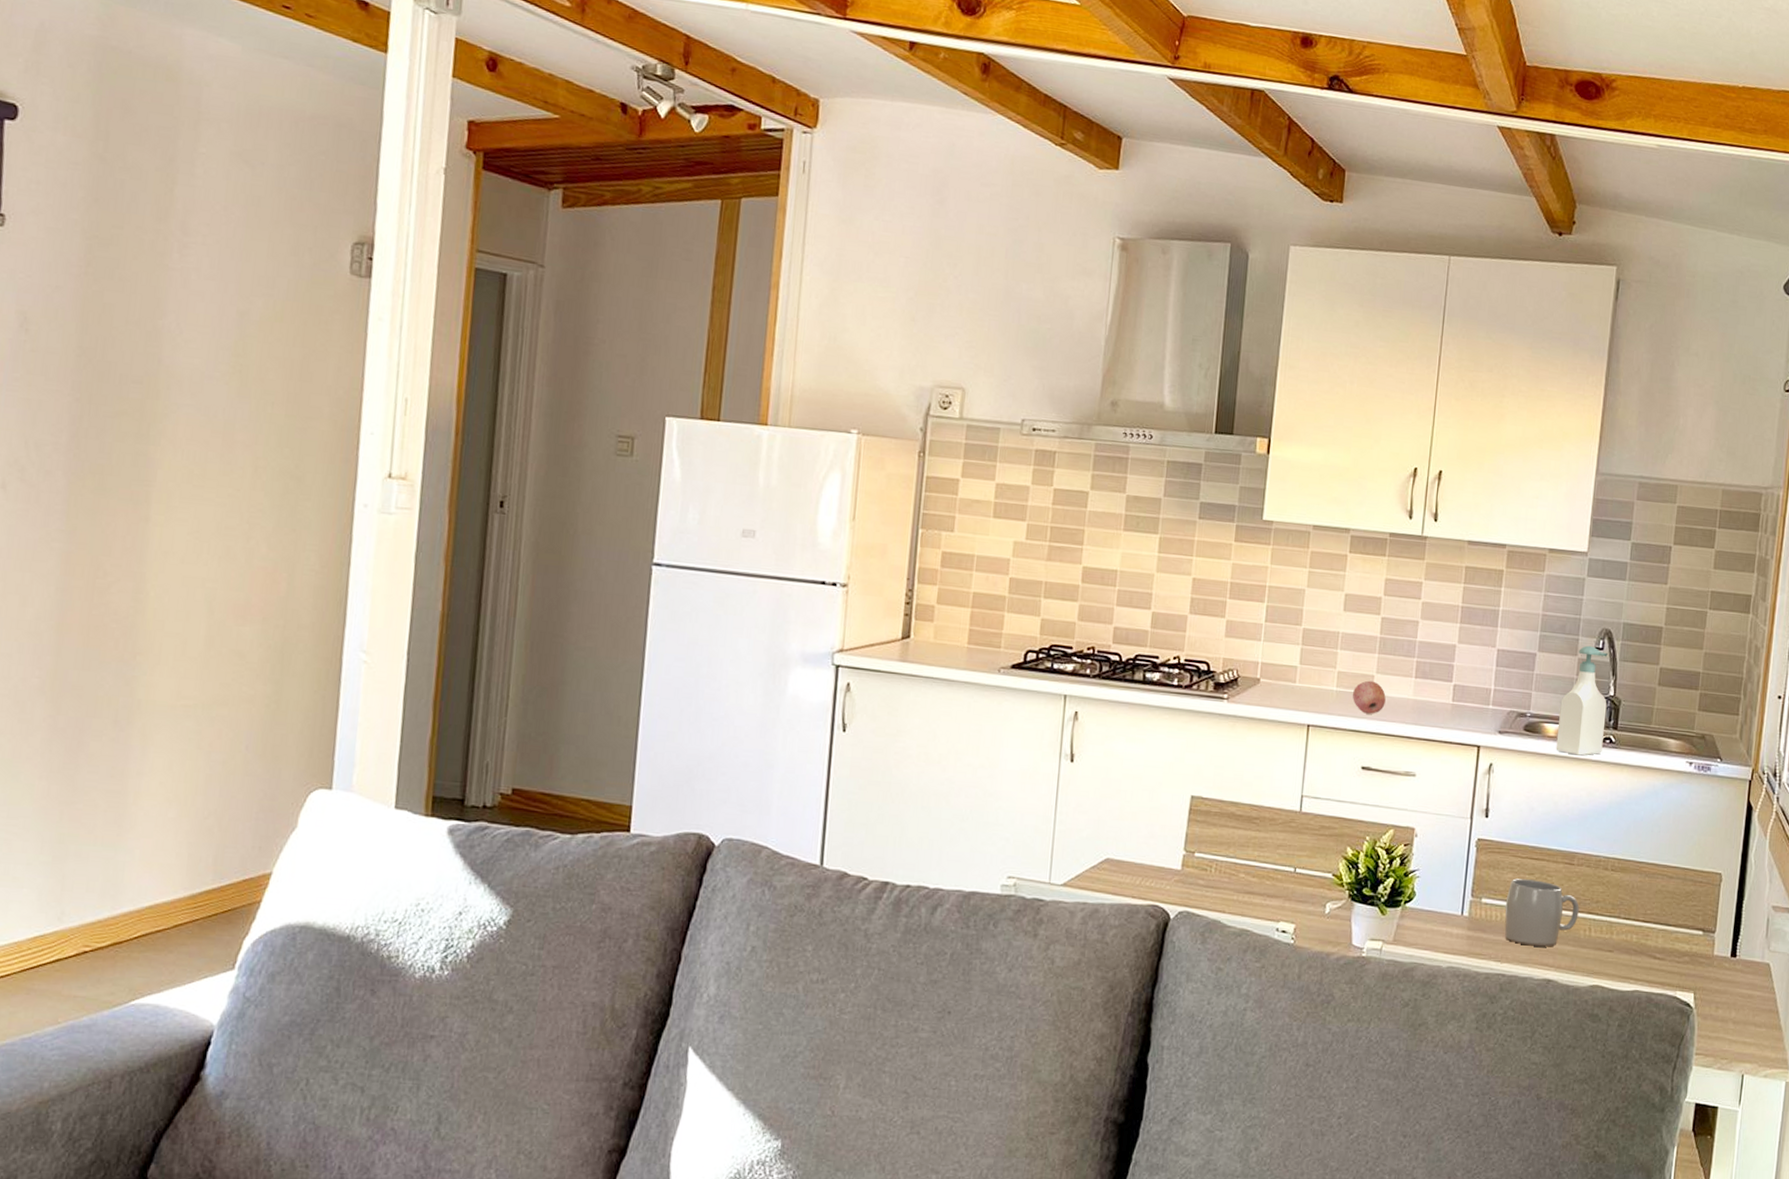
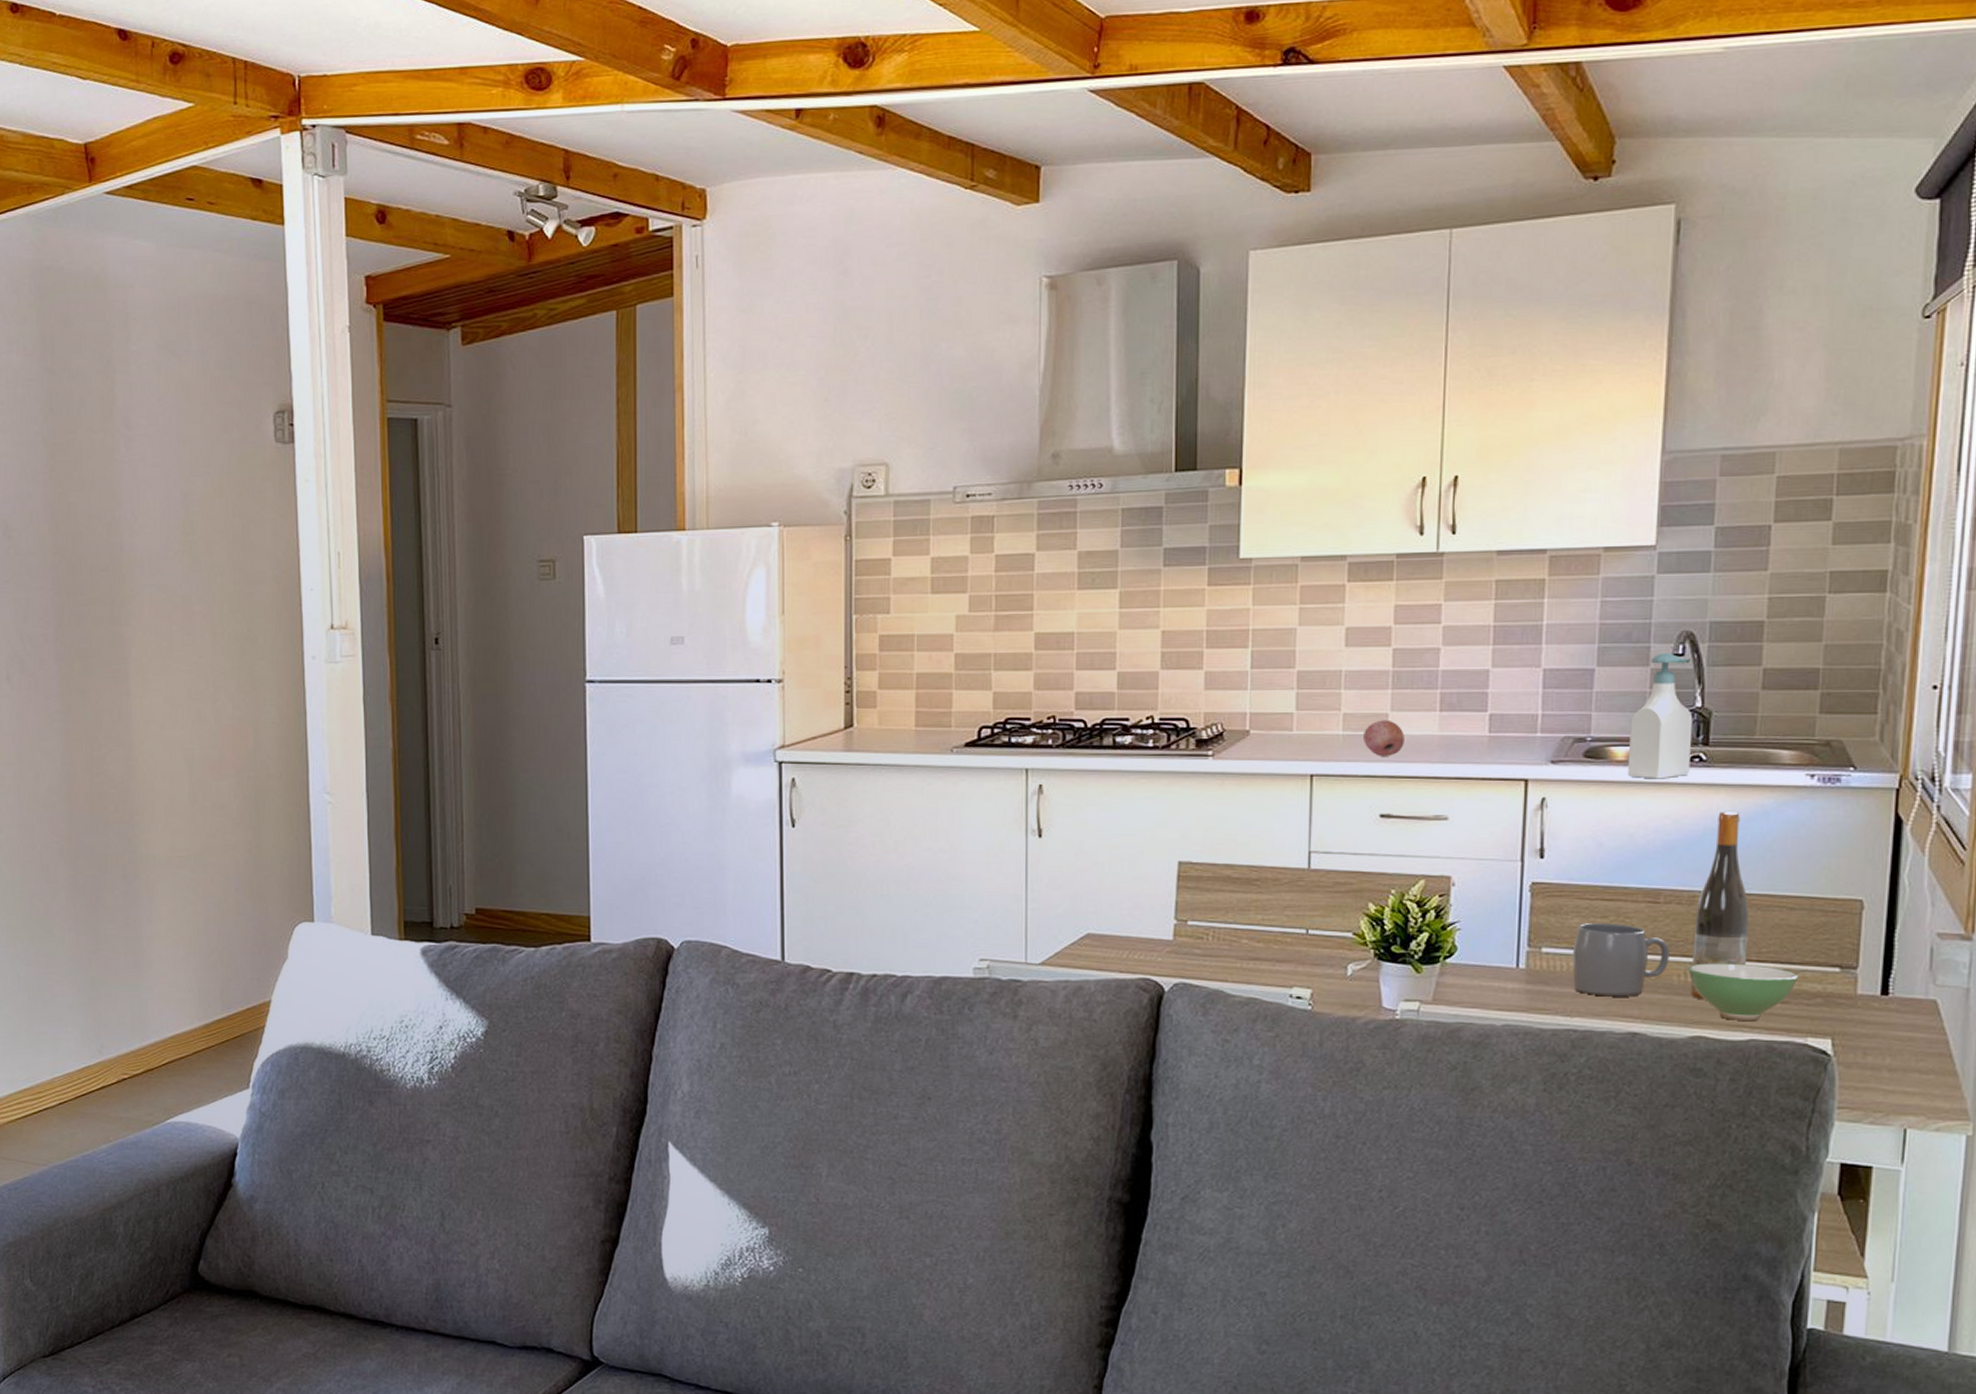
bowl: none [1591,920,1673,975] -> present [1687,963,1799,1022]
wine bottle: none [1592,788,1640,953] -> present [1690,812,1749,1000]

